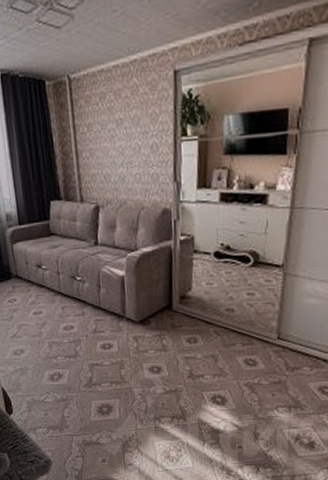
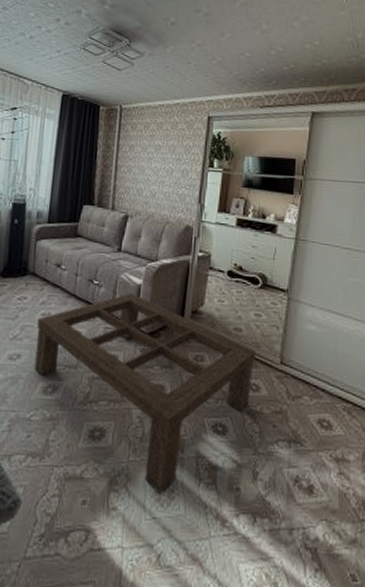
coffee table: none [31,285,252,453] -> present [34,293,257,495]

